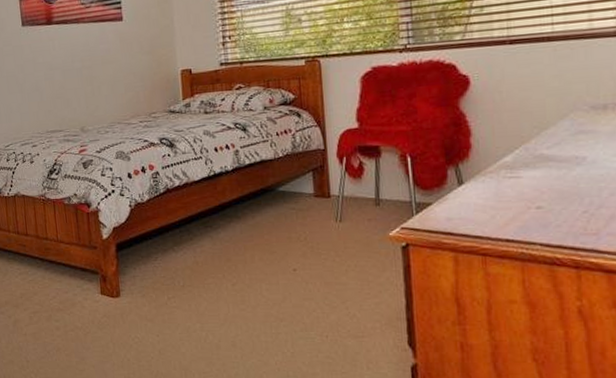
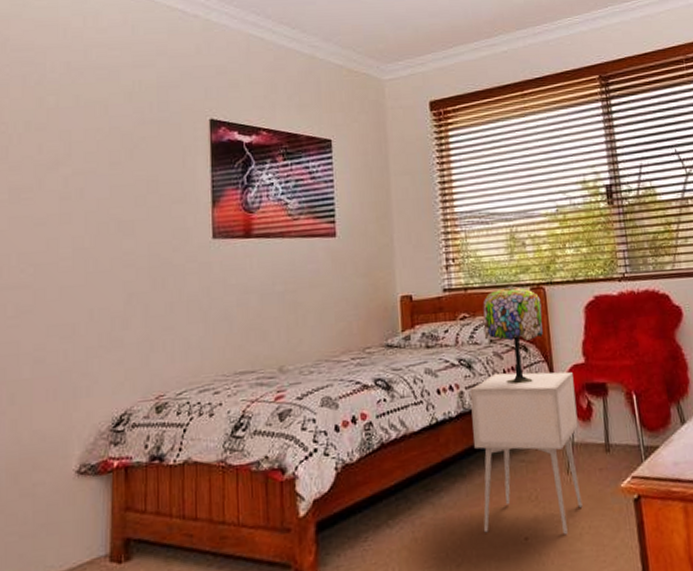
nightstand: none [244,135,350,270] -> present [470,371,583,535]
table lamp: none [257,59,317,145] -> present [483,285,543,385]

